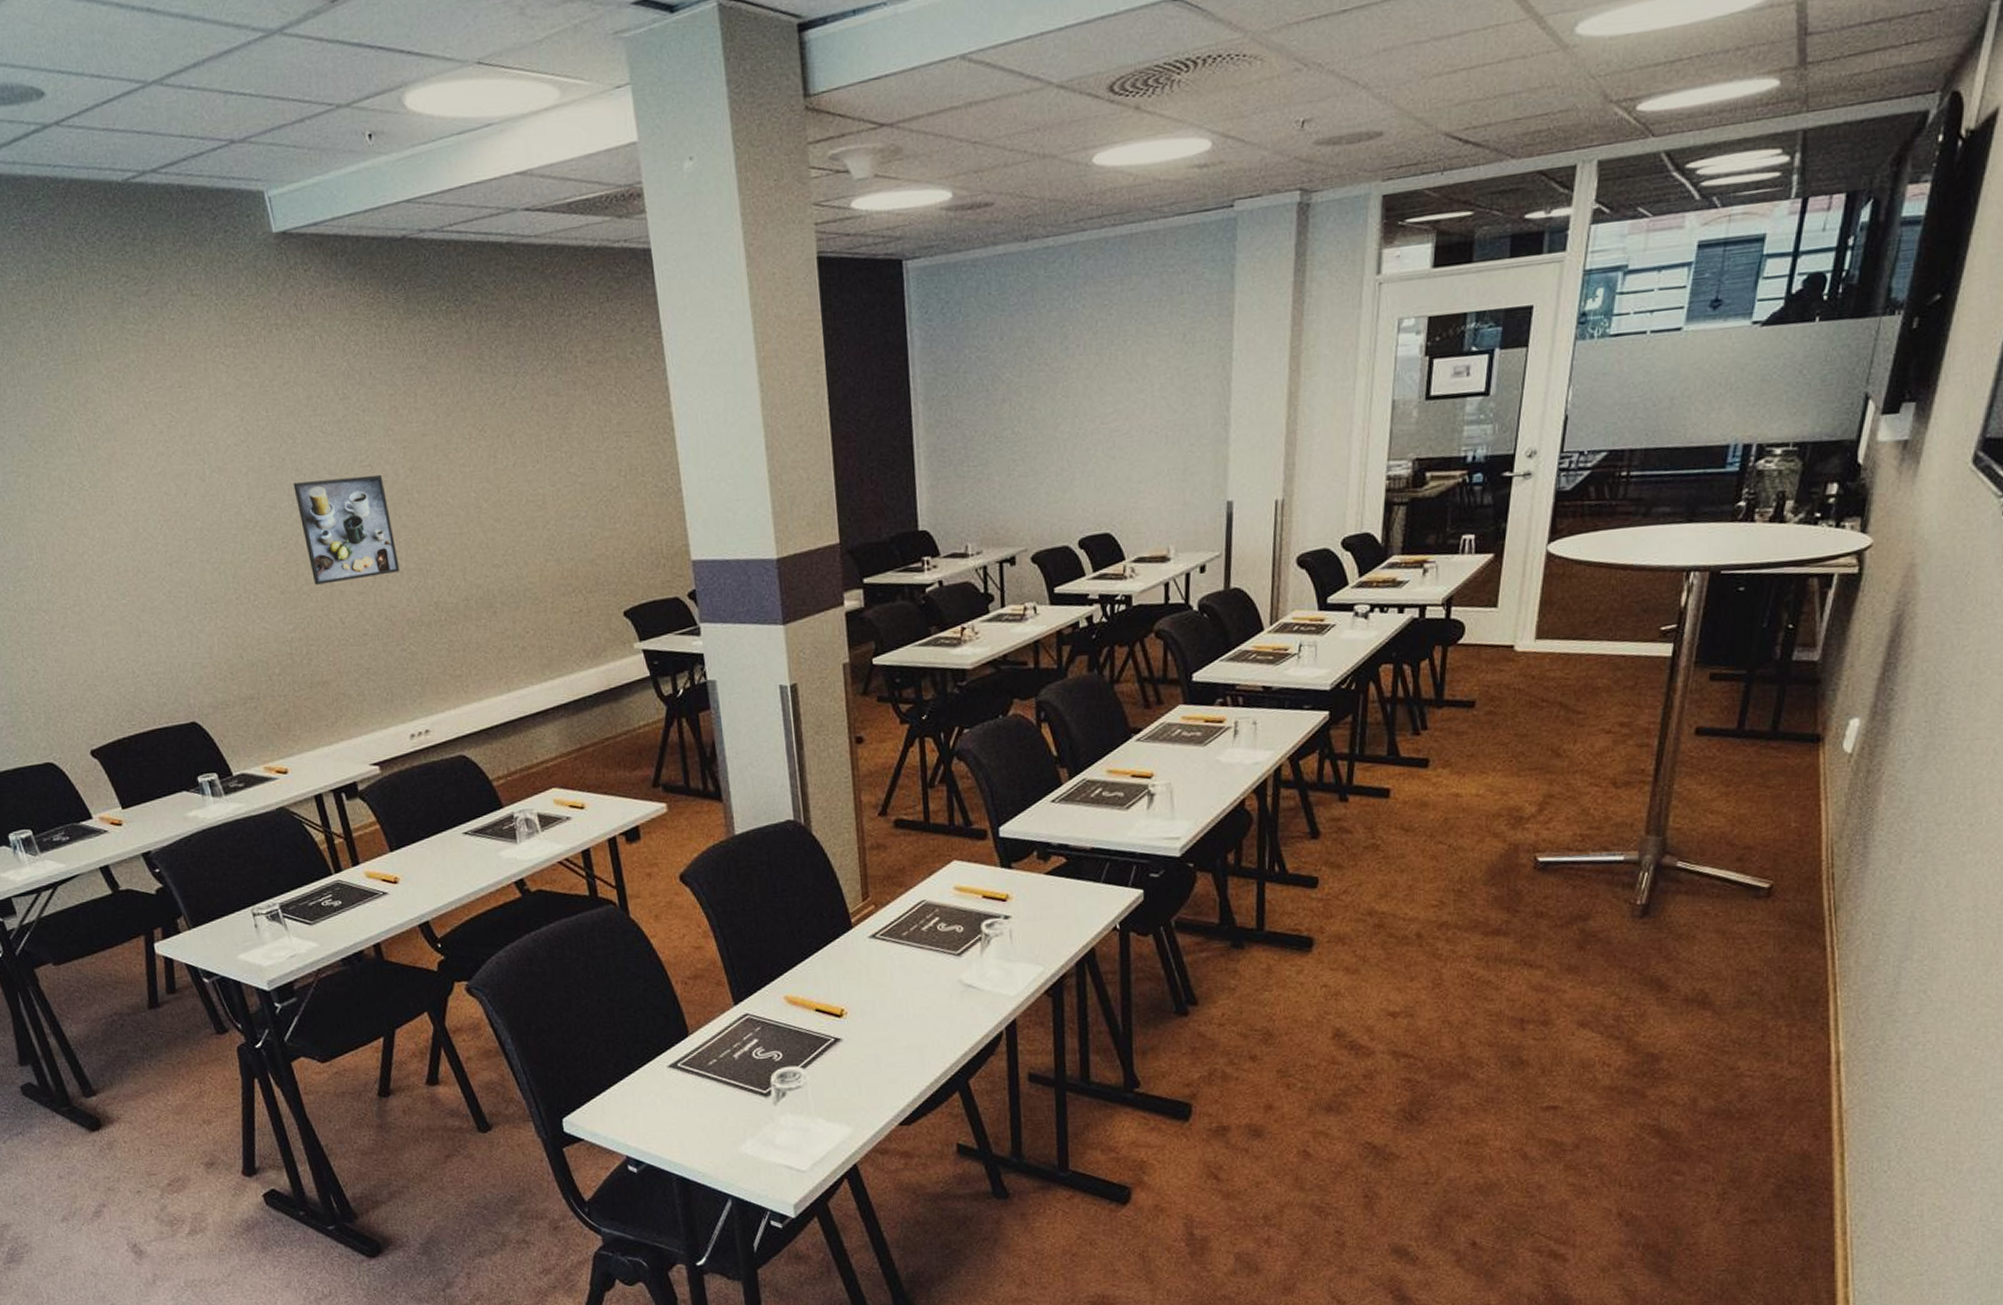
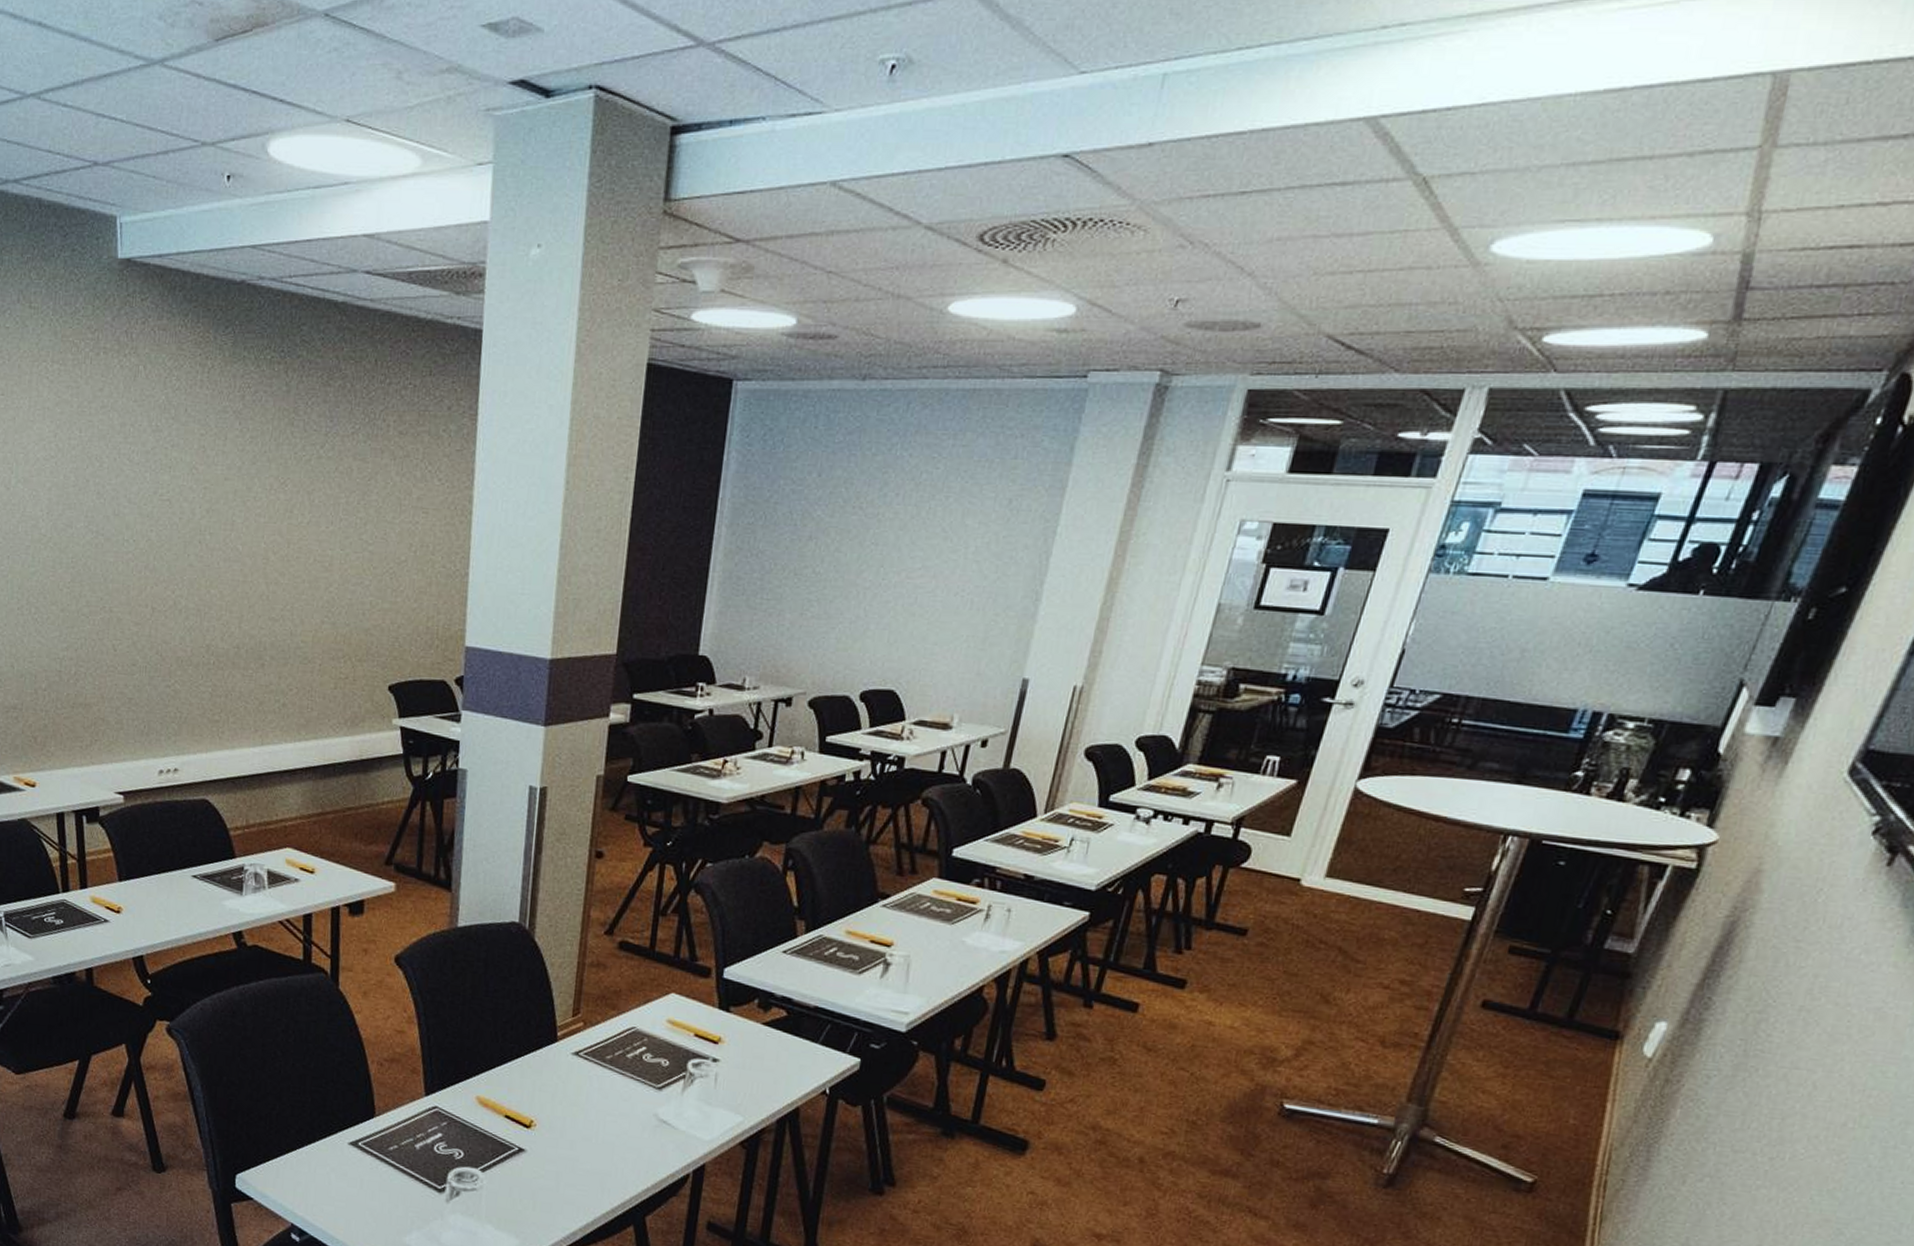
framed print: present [293,474,400,585] -> none [92,505,180,610]

